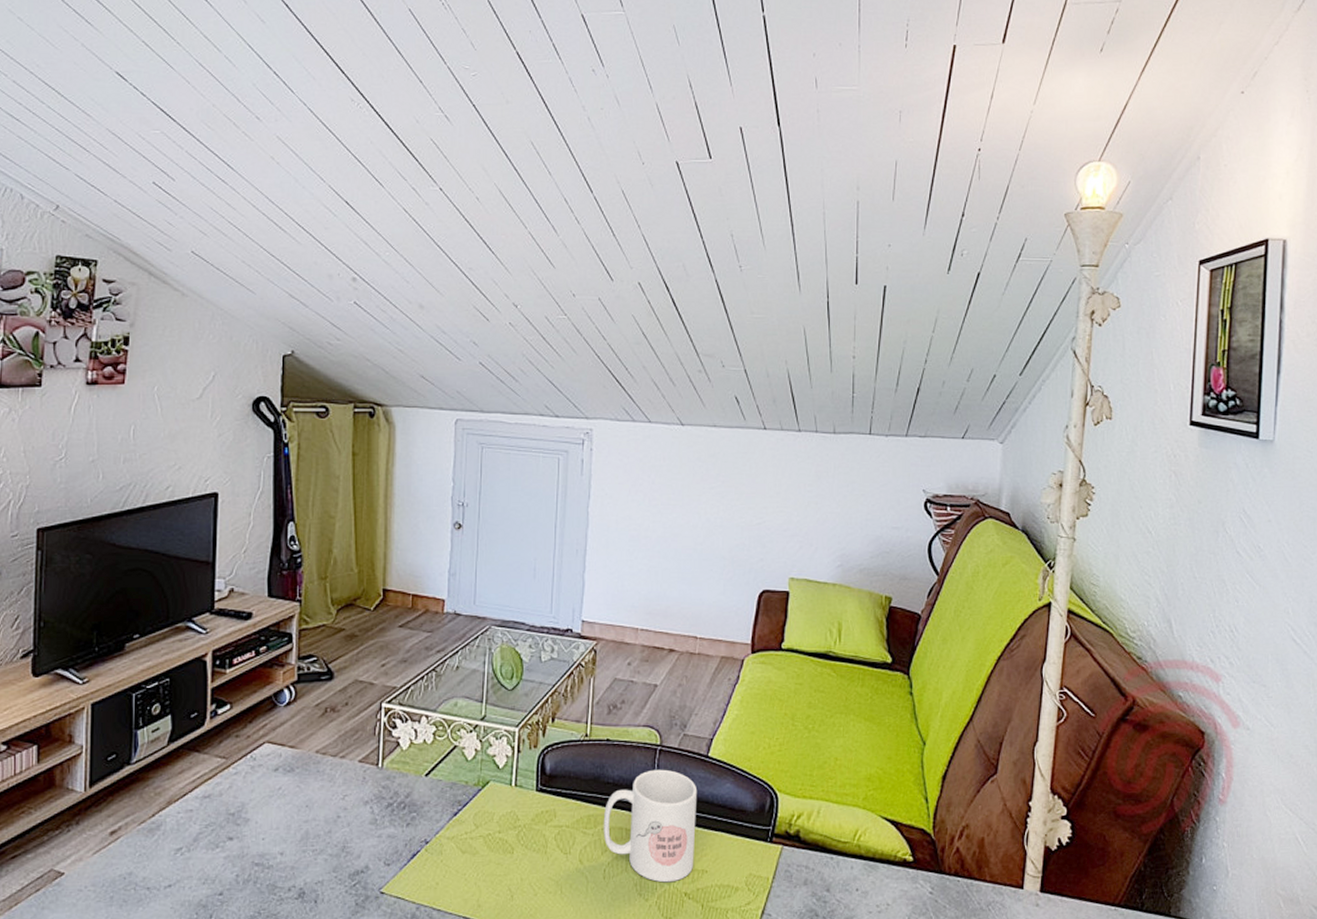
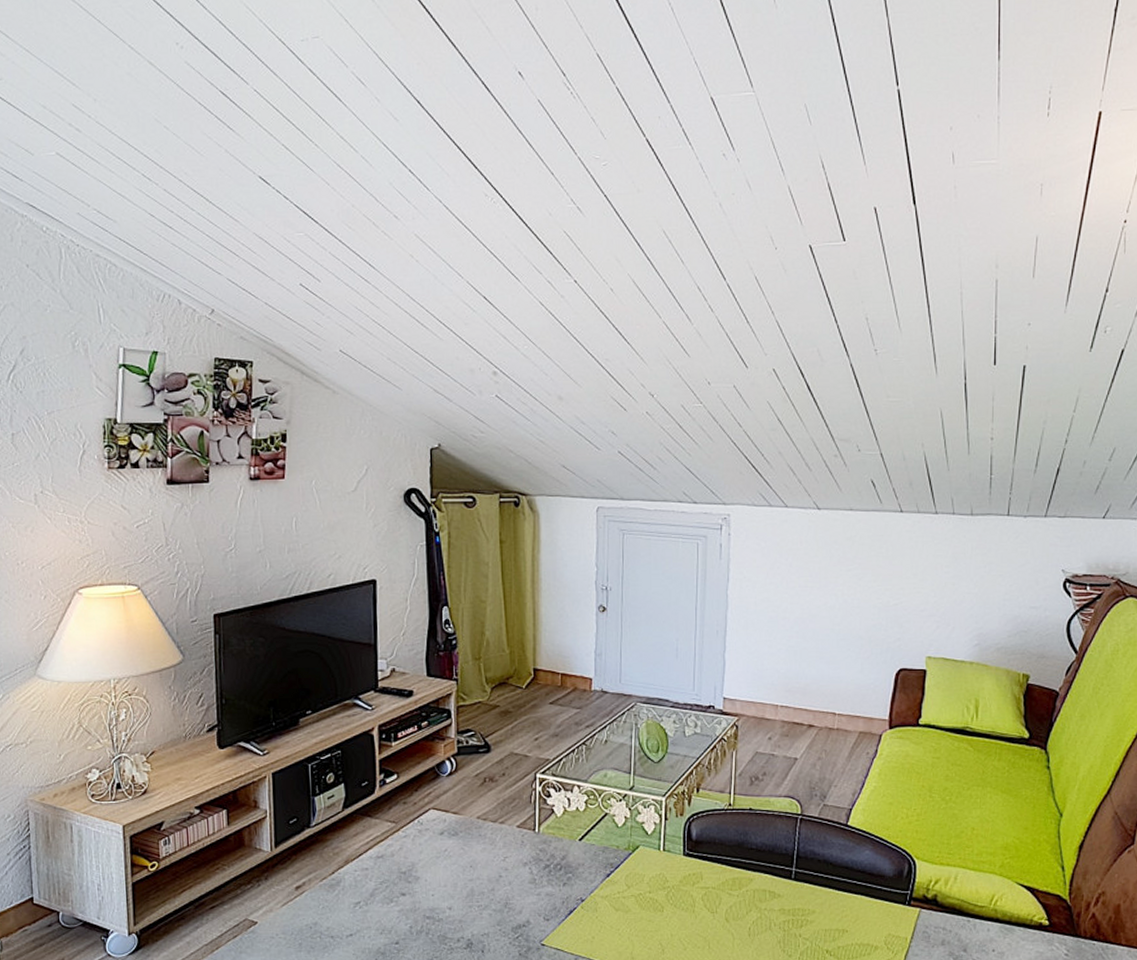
mug: present [603,769,698,883] -> none [747,837,838,941]

